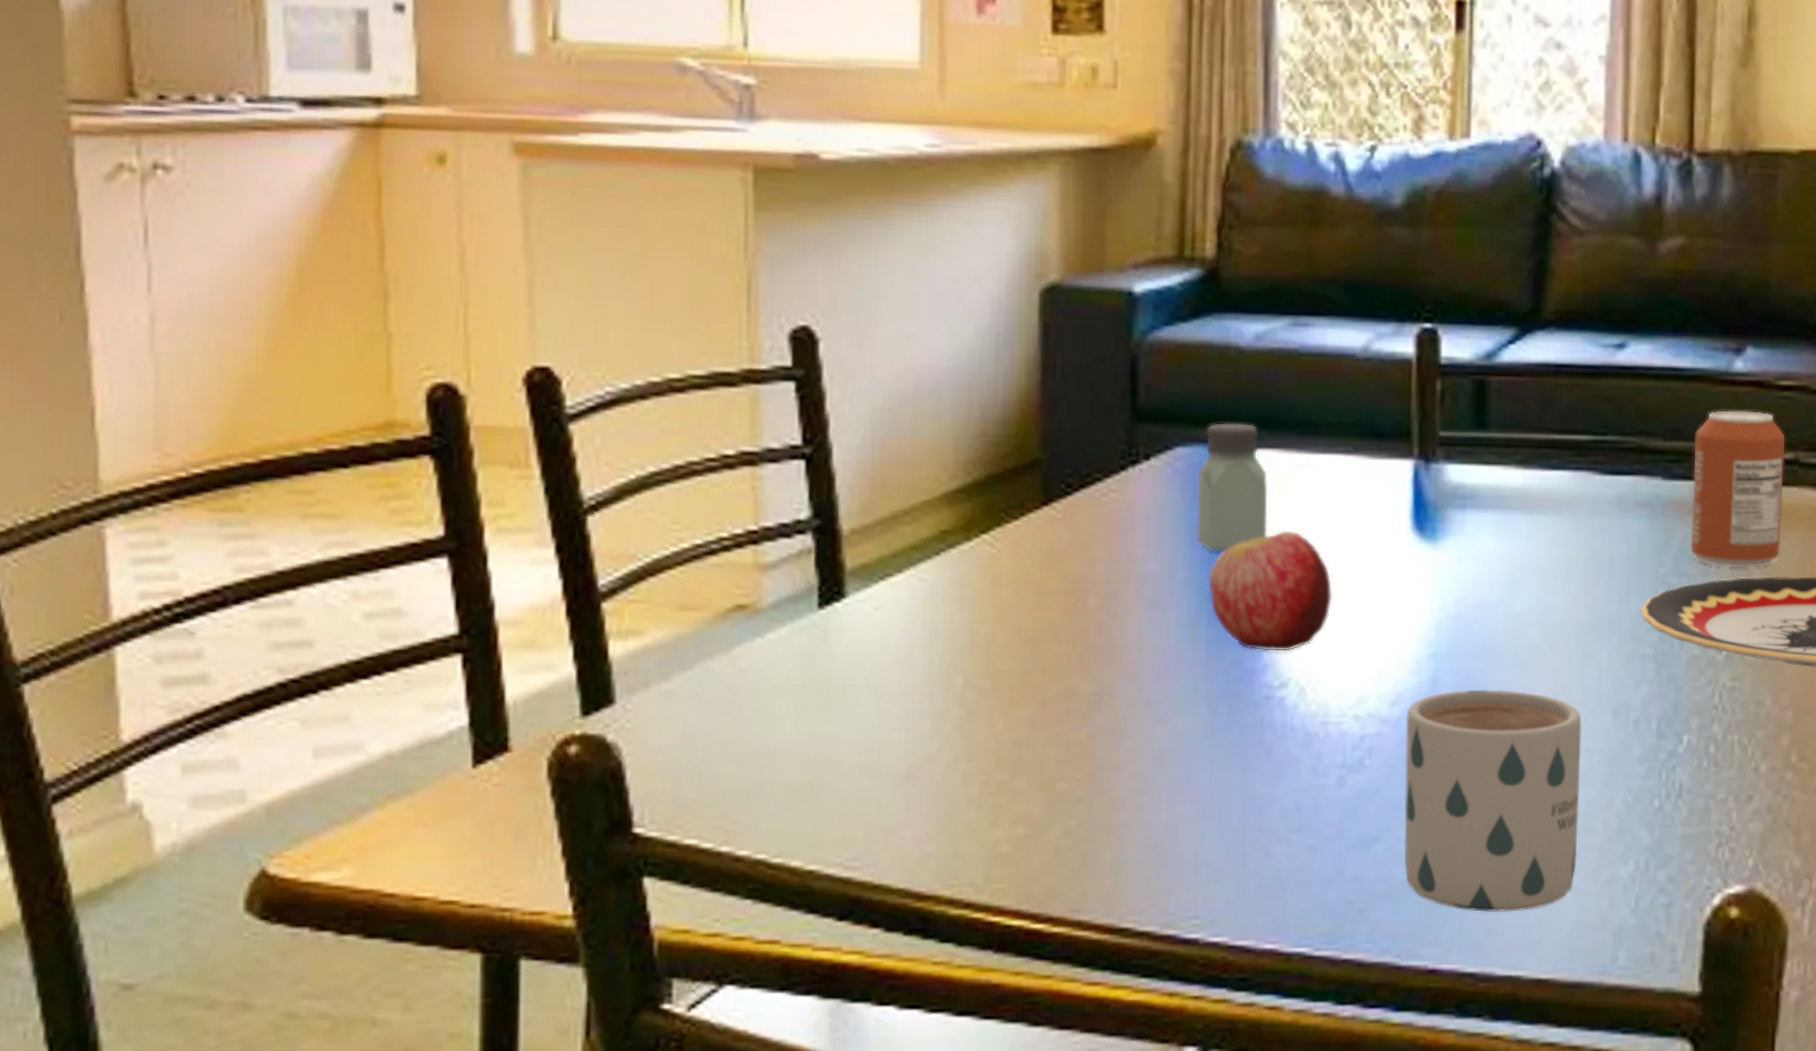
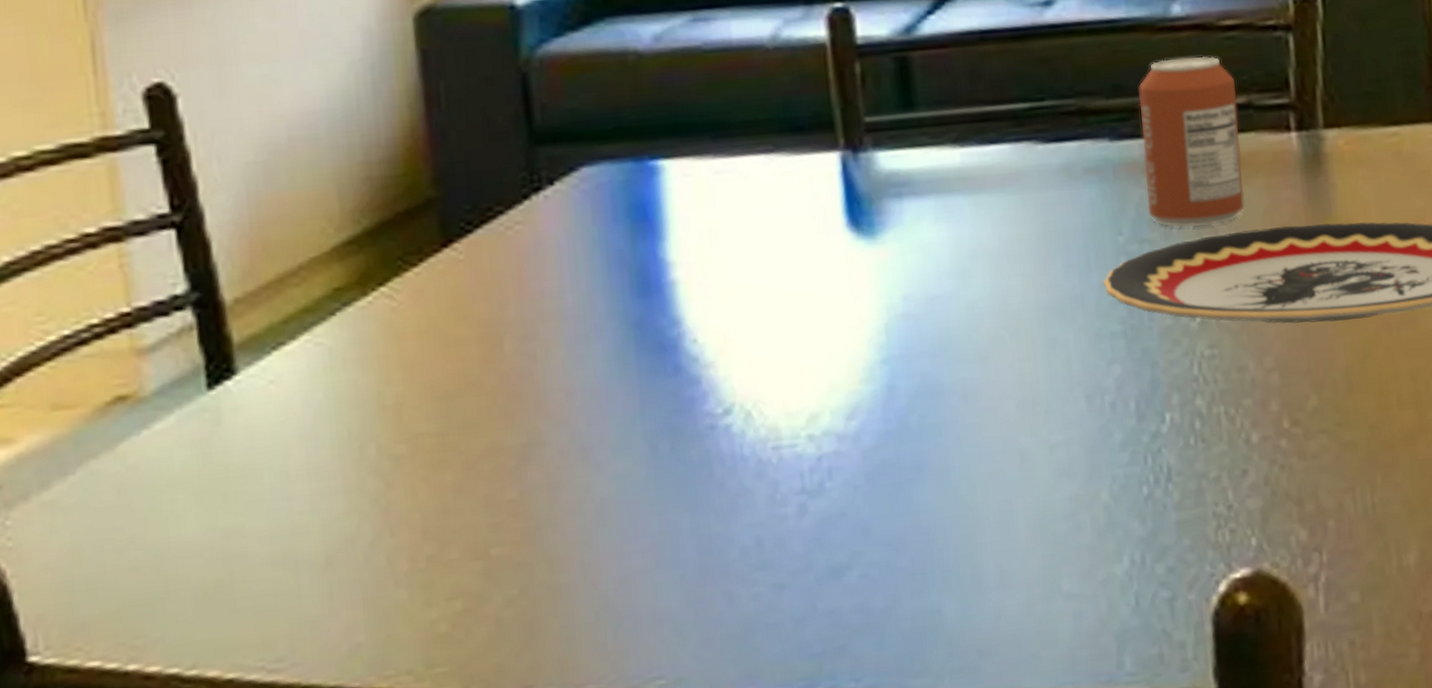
saltshaker: present [1196,423,1268,553] -> none [607,132,692,277]
apple: present [1208,530,1333,652] -> none [631,242,770,378]
mug: present [1404,689,1582,913] -> none [864,386,1067,633]

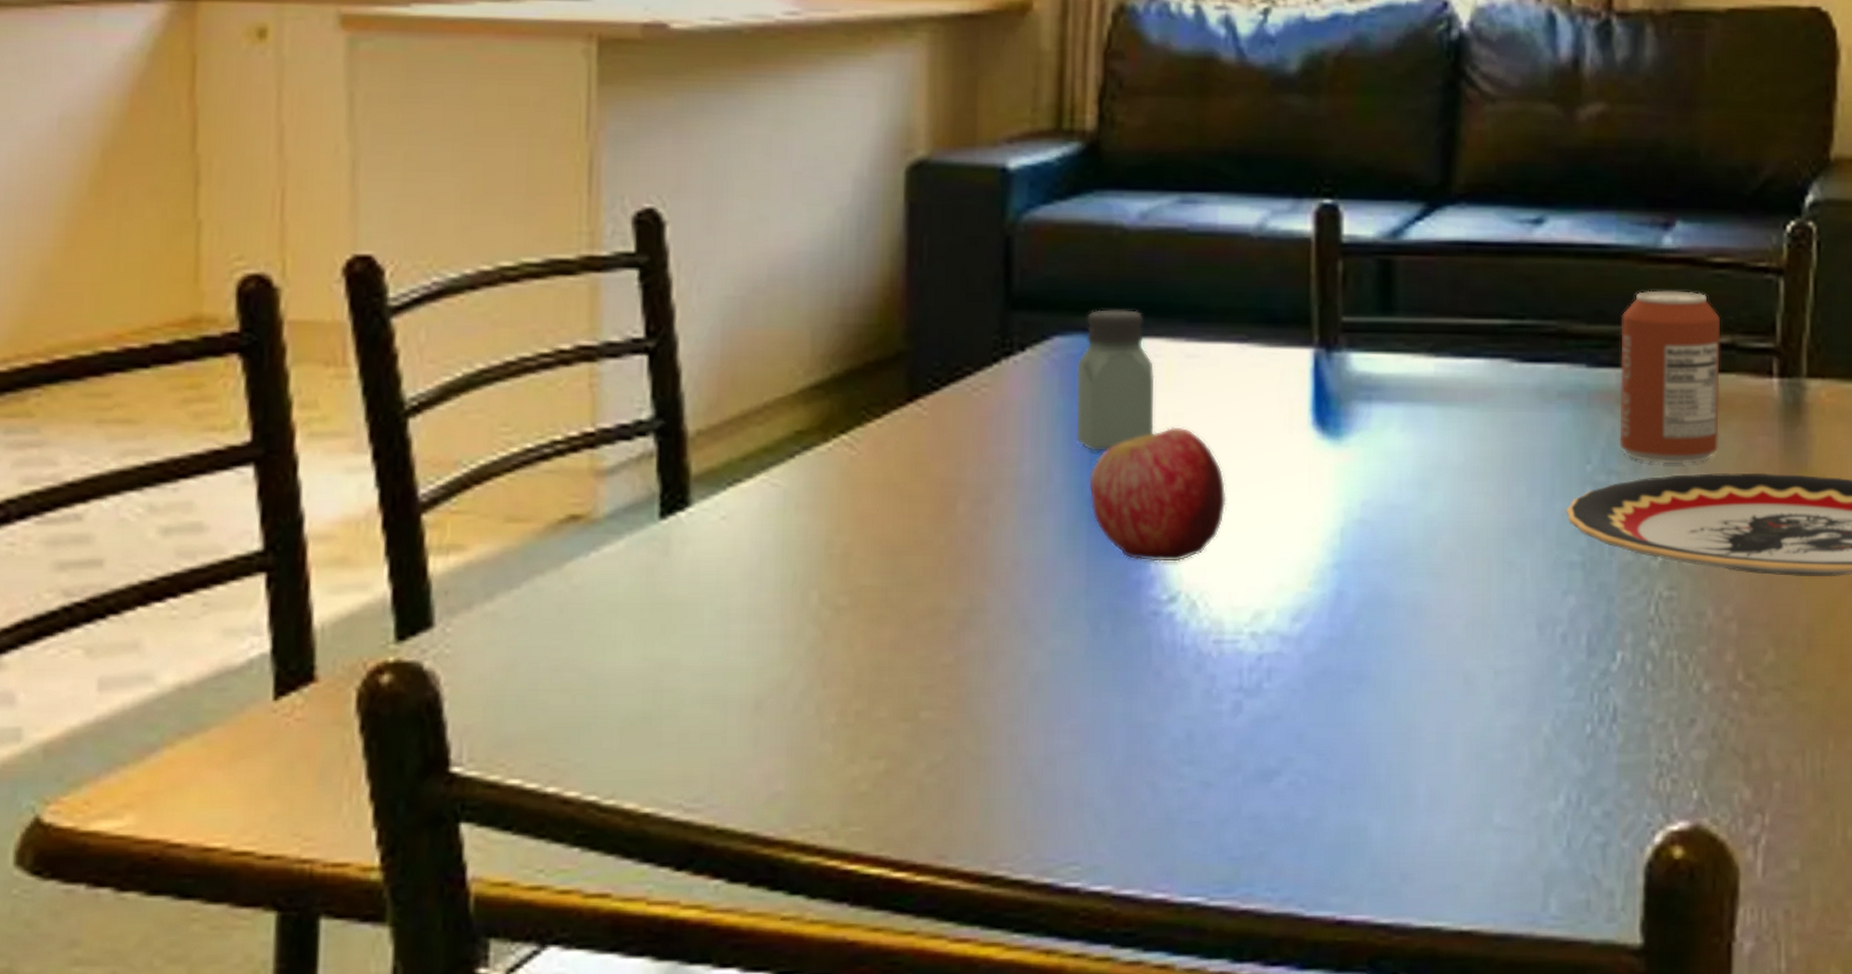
saltshaker: none [607,132,692,277] -> present [1076,309,1155,453]
apple: none [631,242,770,378] -> present [1089,427,1226,562]

